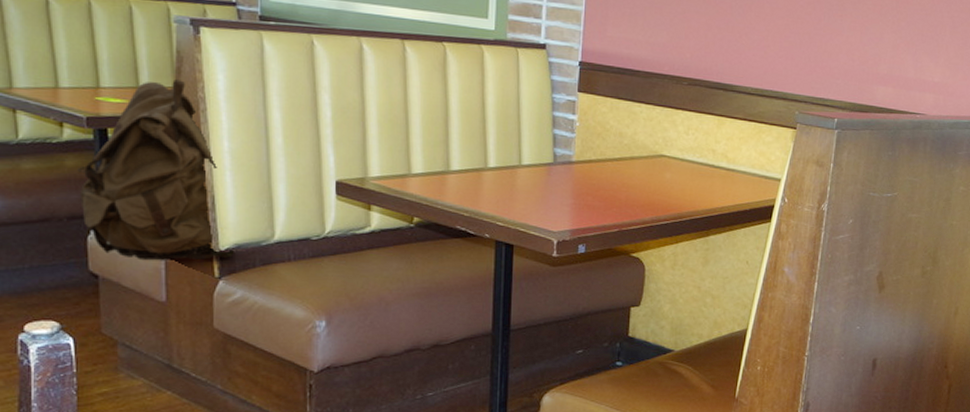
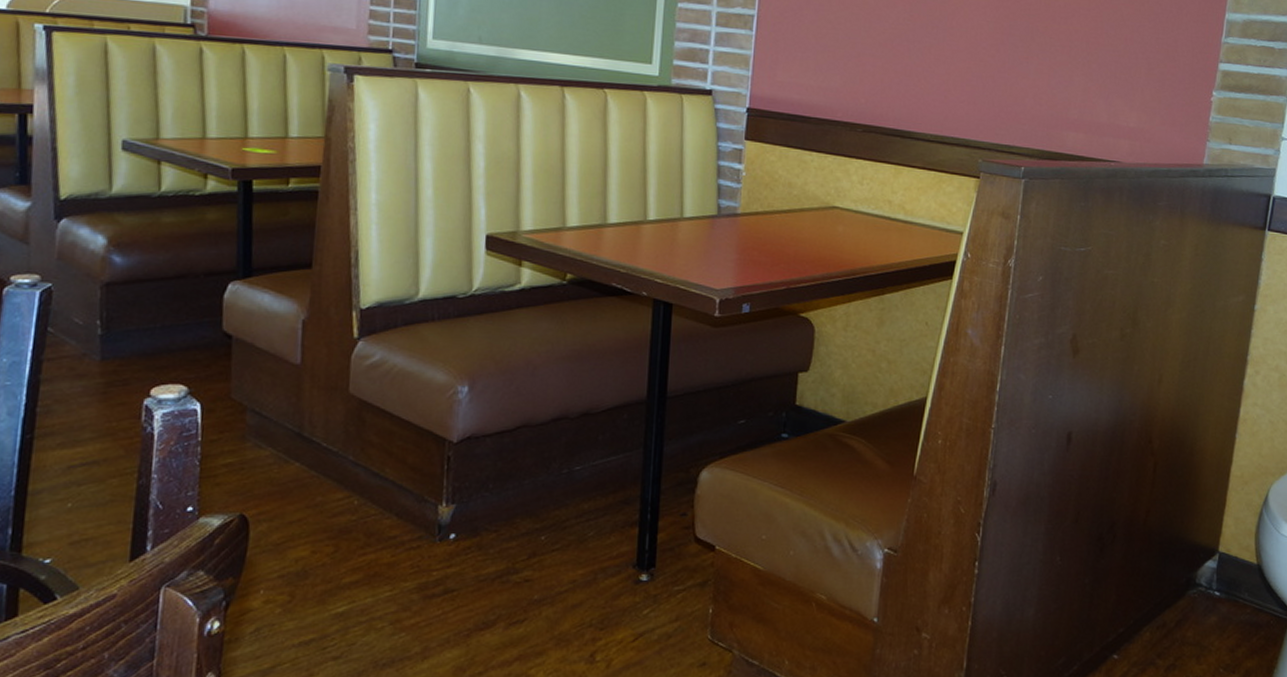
backpack: present [77,78,237,261] -> none [218,128,379,321]

